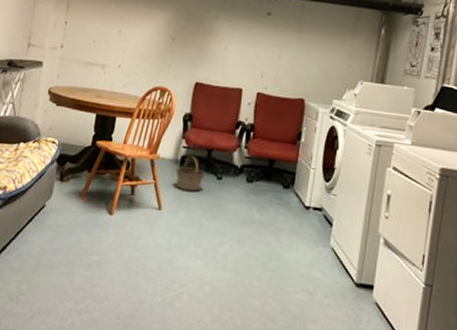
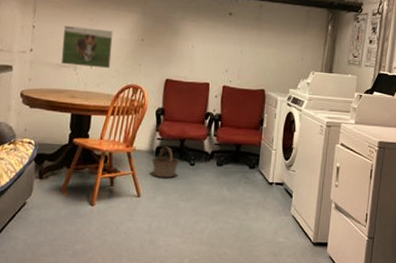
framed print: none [89,22,144,69] -> present [61,26,113,69]

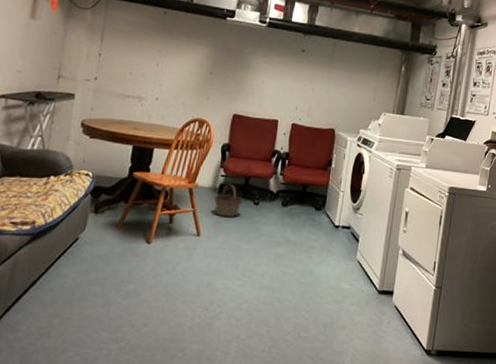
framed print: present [61,26,113,69] -> none [125,55,182,101]

